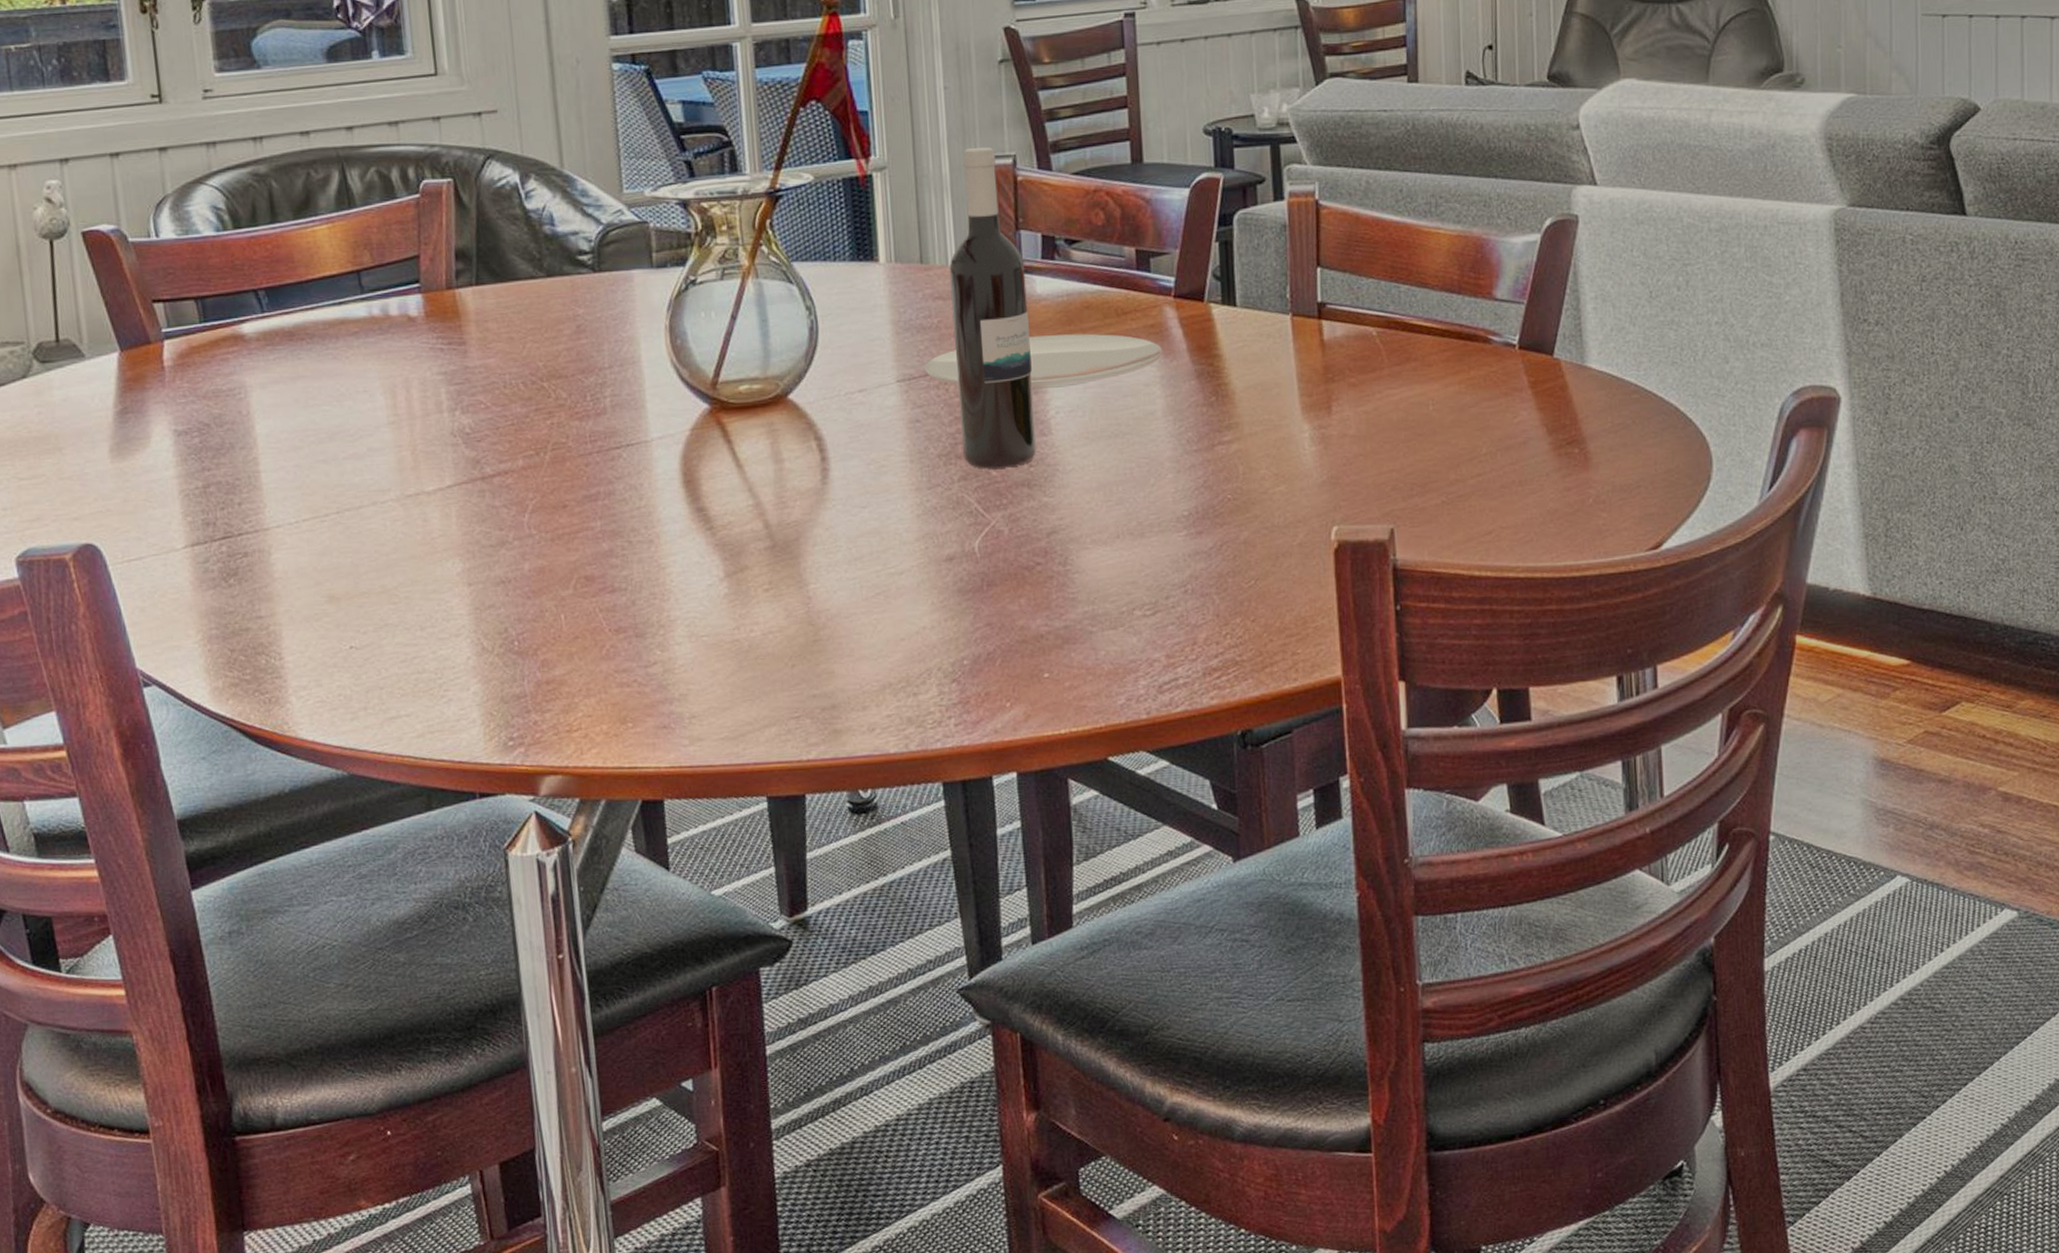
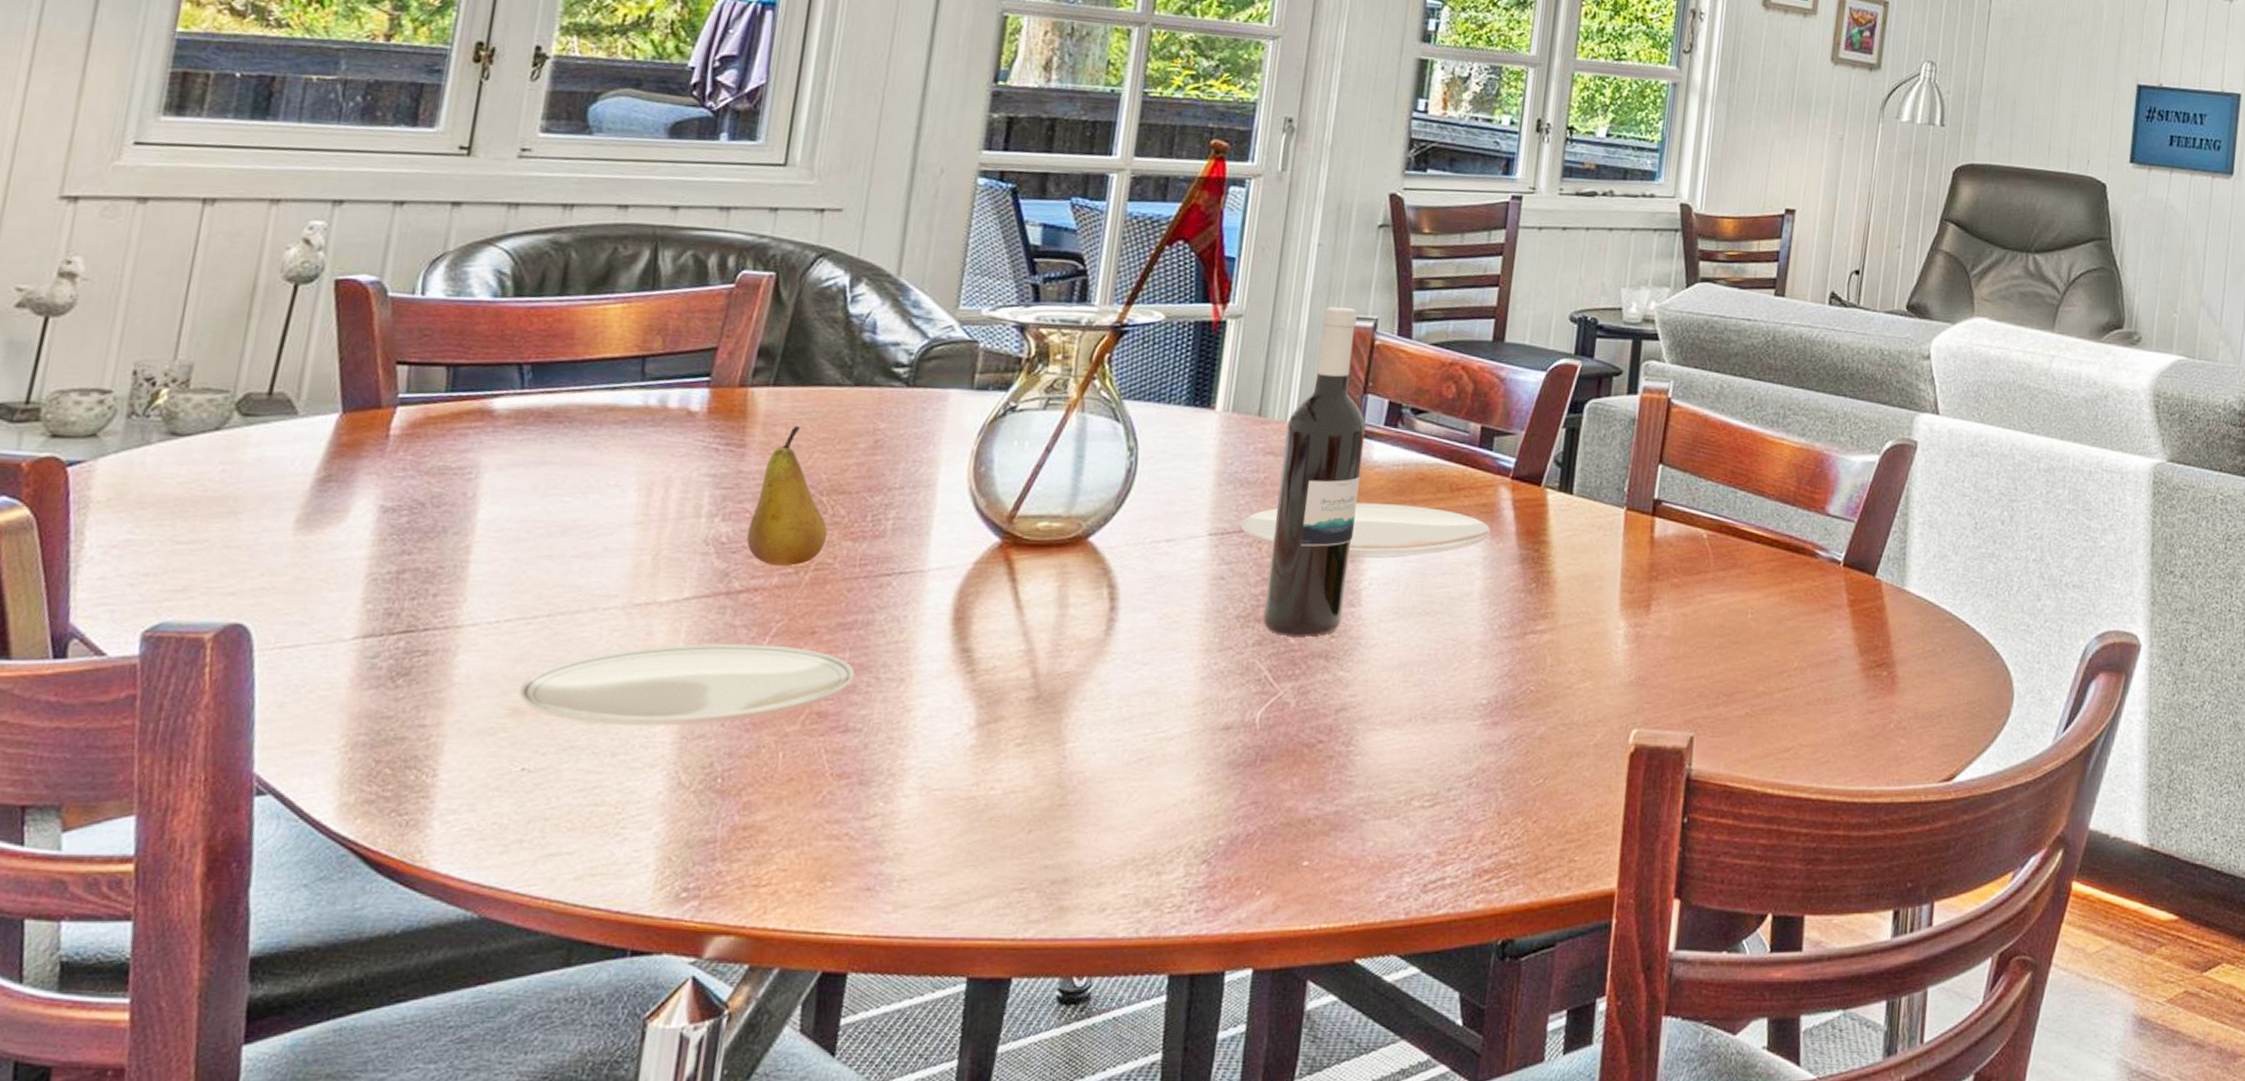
plate: none [330,520,609,604] -> present [518,643,855,727]
fruit: none [486,319,557,450] -> present [746,425,828,567]

